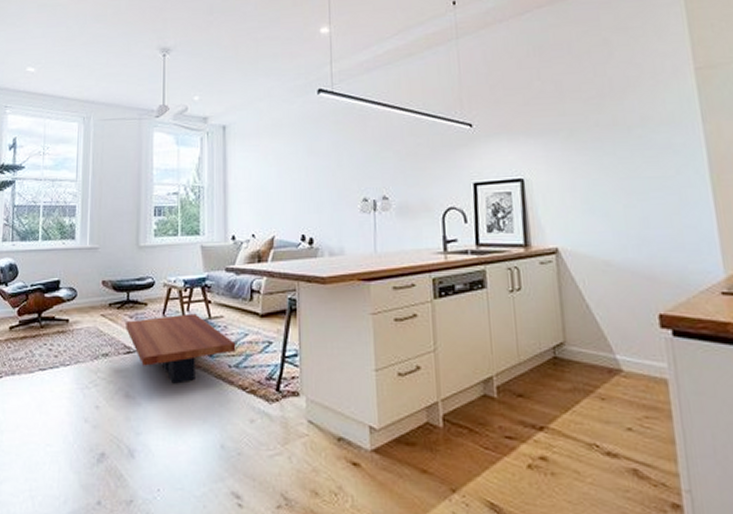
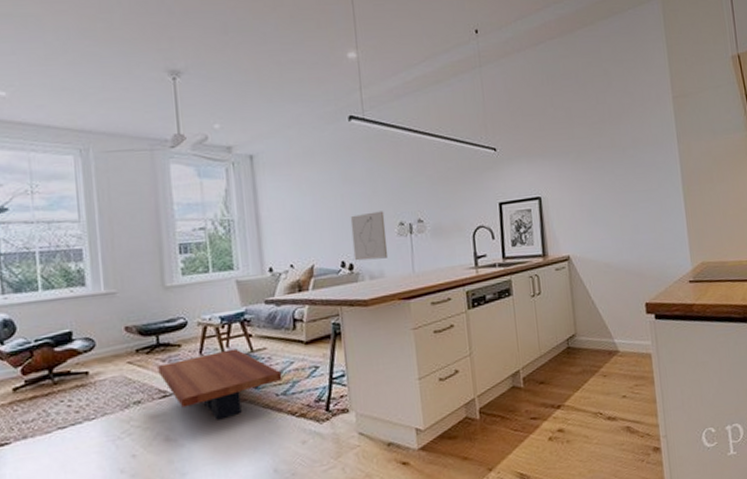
wall art: none [313,185,350,236] -> present [350,211,389,261]

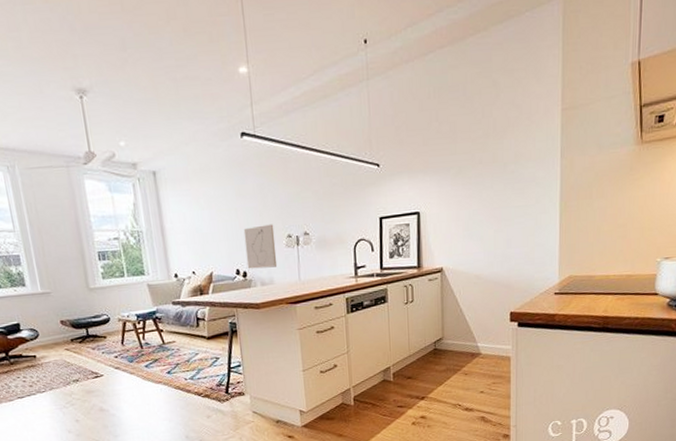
coffee table: present [158,348,282,420] -> none [89,341,190,397]

